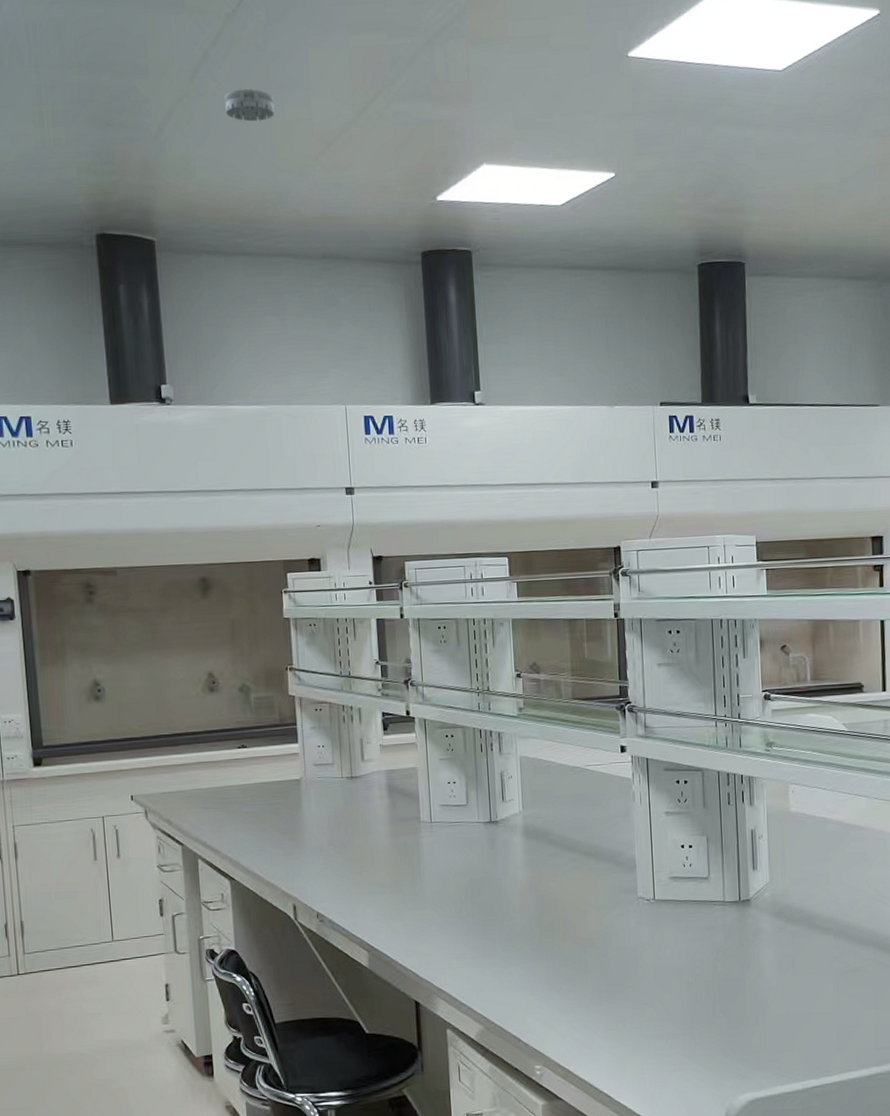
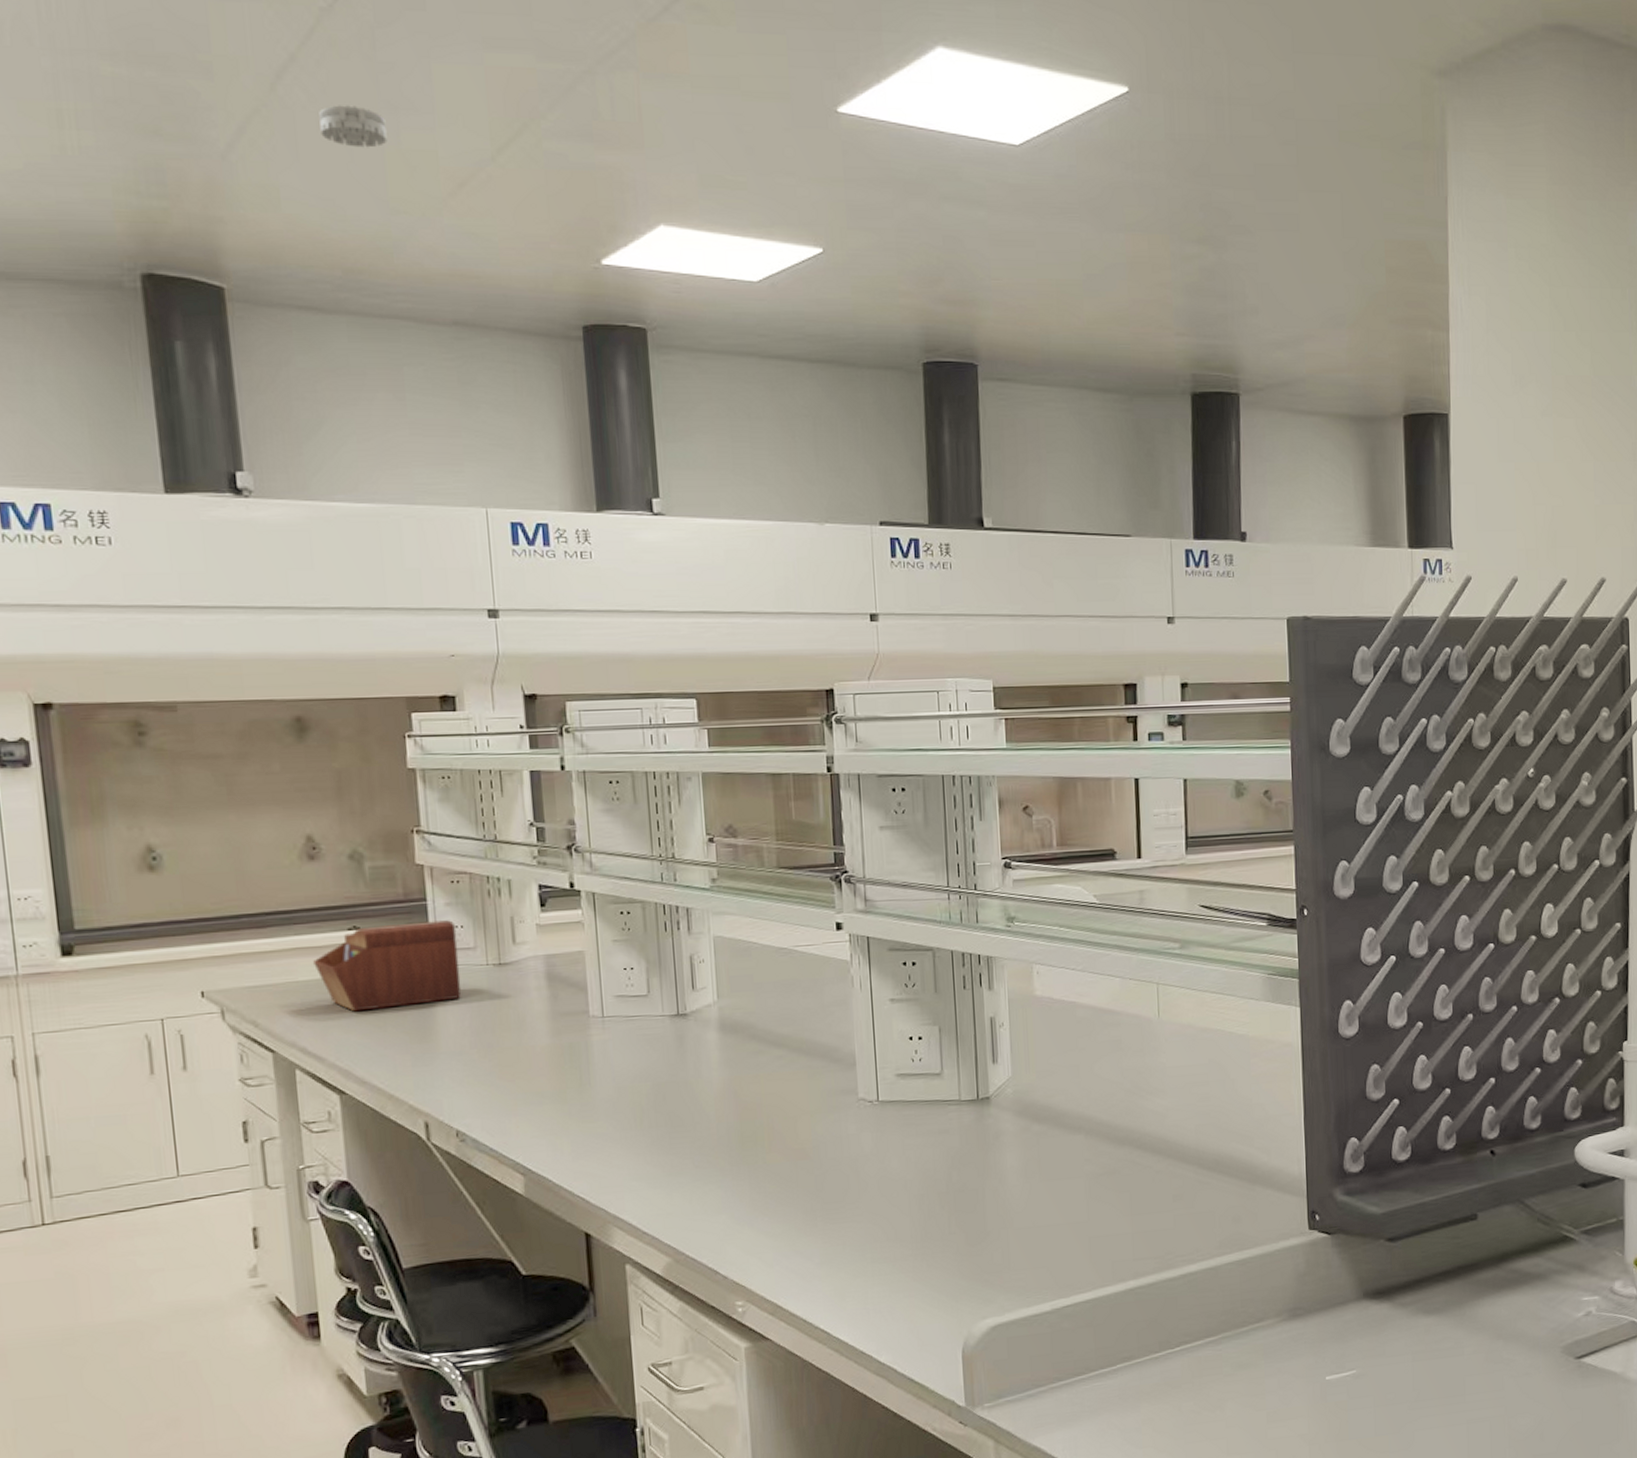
sewing box: none [212,741,323,814] -> present [313,920,462,1012]

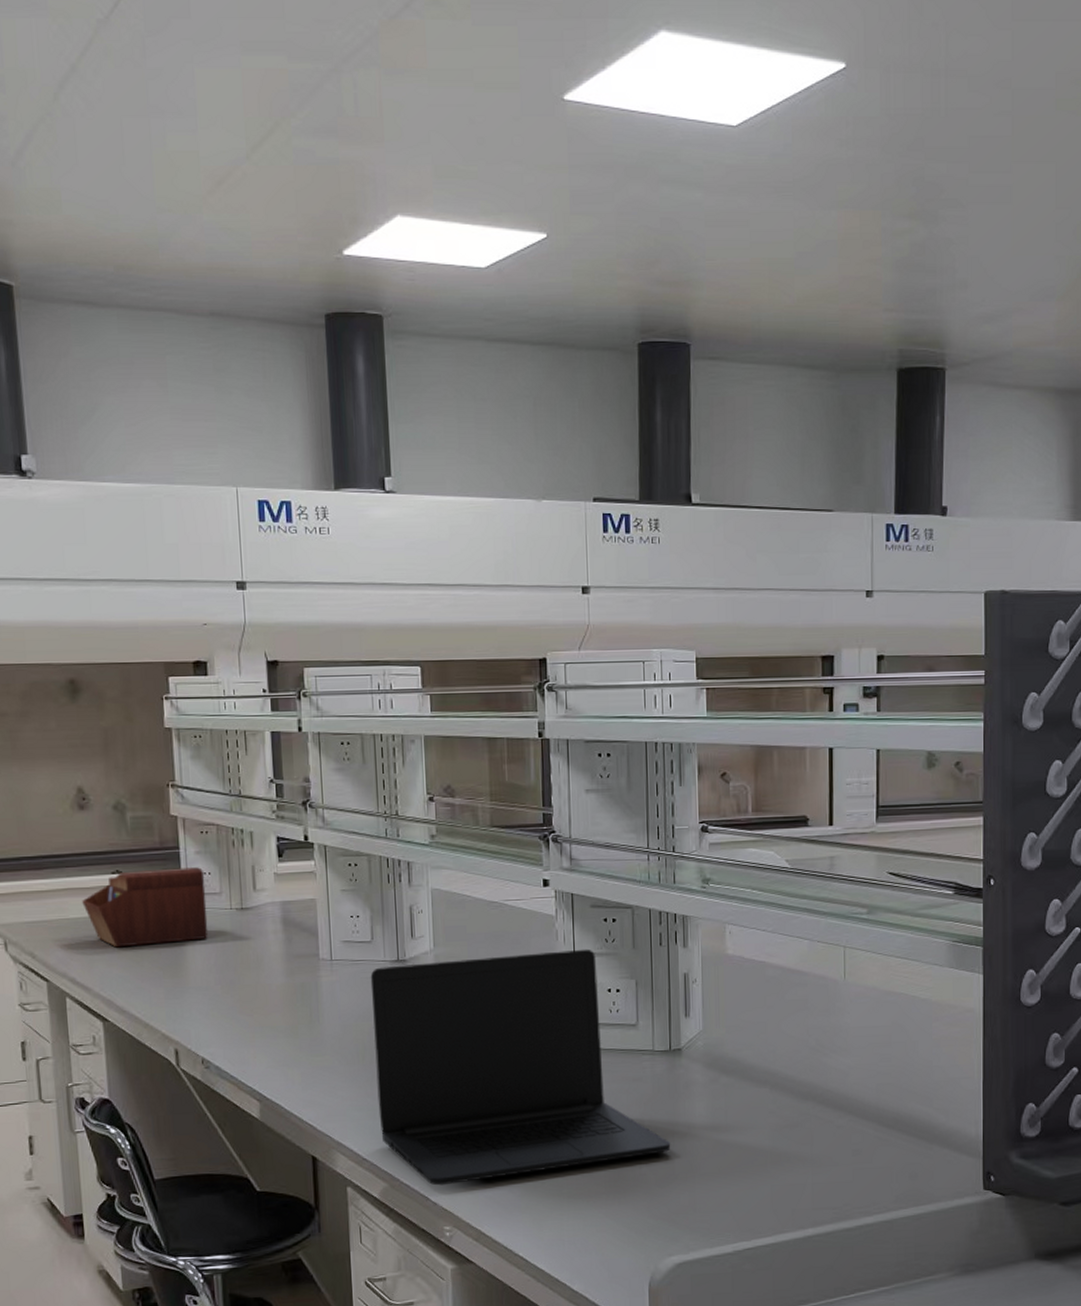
smoke detector: present [319,105,387,148] -> none [95,111,155,151]
laptop: none [647,995,982,1258] -> present [370,949,671,1186]

